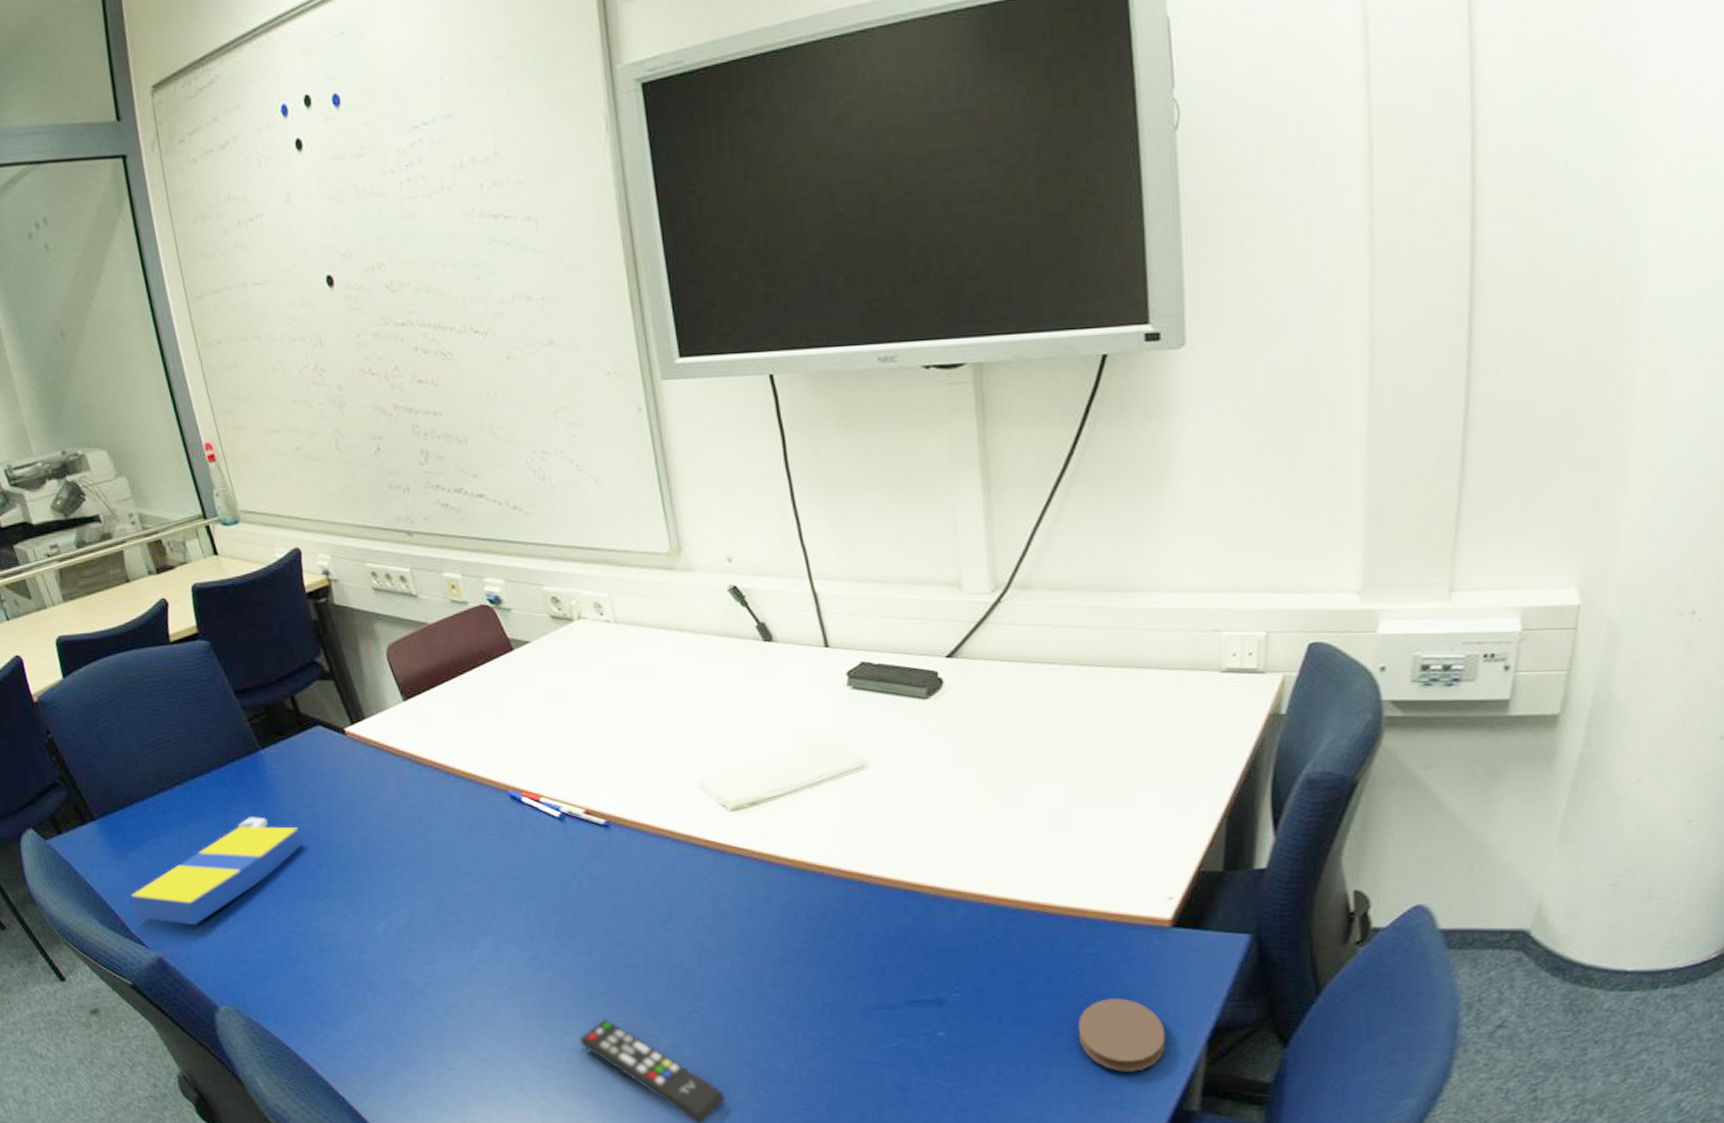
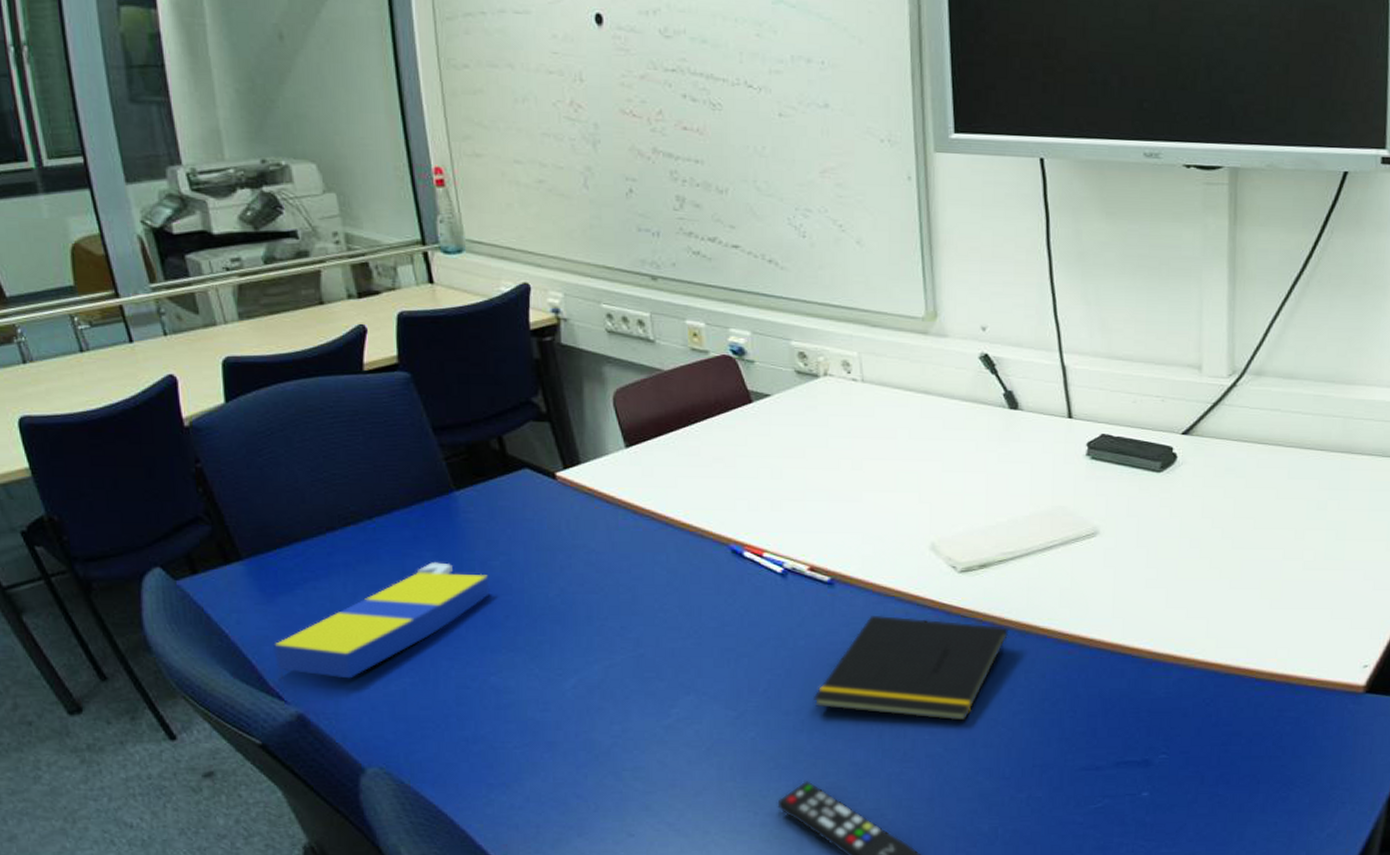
notepad: none [603,855,786,960] -> present [814,615,1009,721]
coaster: present [1078,998,1165,1073] -> none [1273,760,1352,830]

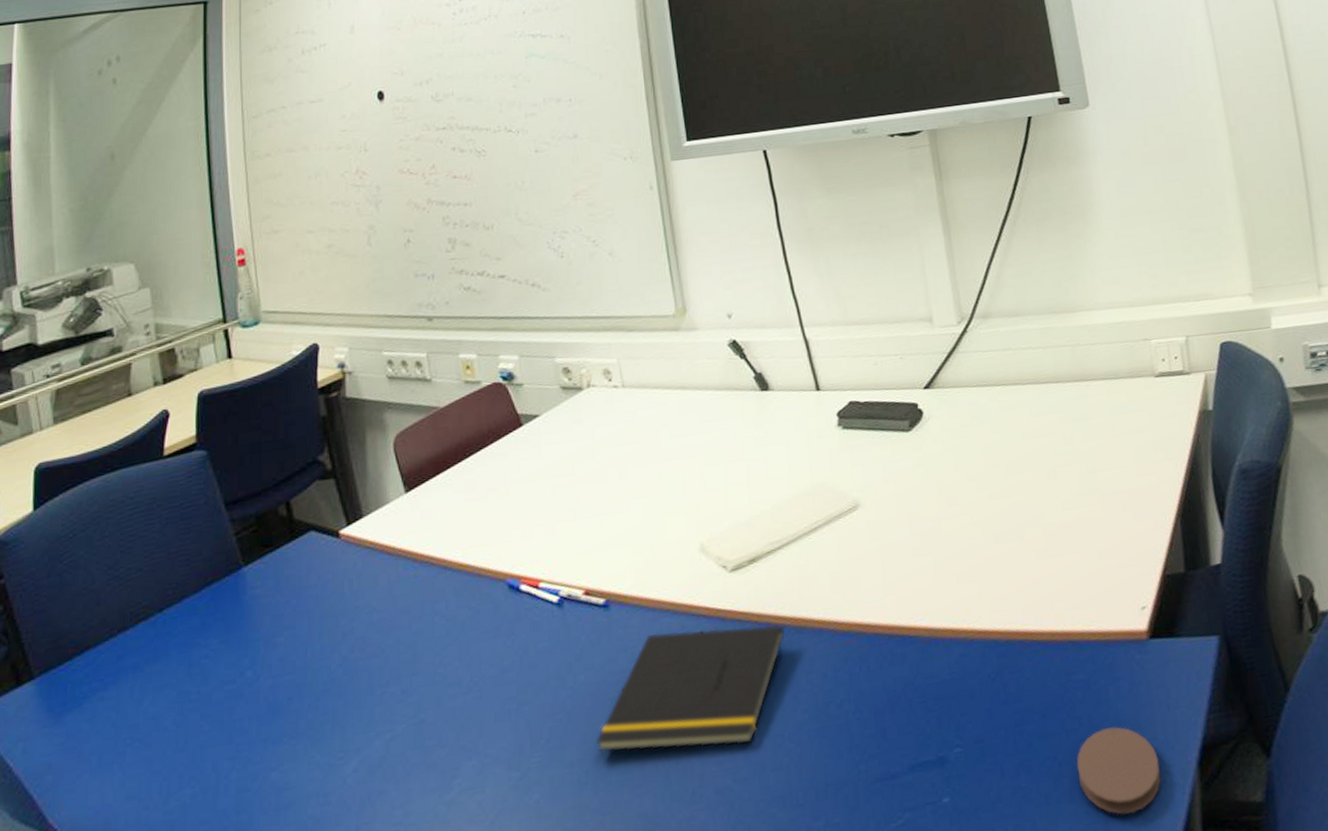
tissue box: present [274,562,490,679] -> none [56,648,273,803]
coaster: none [1273,760,1352,830] -> present [1076,726,1161,815]

